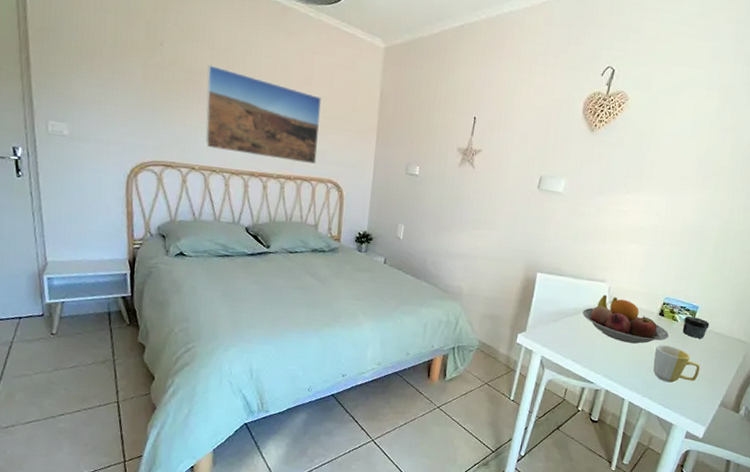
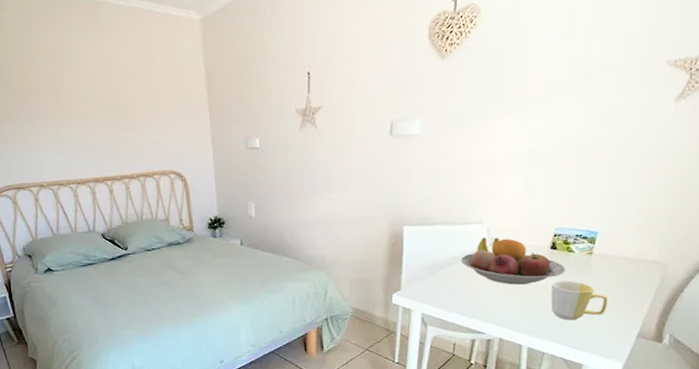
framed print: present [205,65,321,165] -> none [34,79,155,163]
jar: present [683,316,710,339] -> none [581,244,614,268]

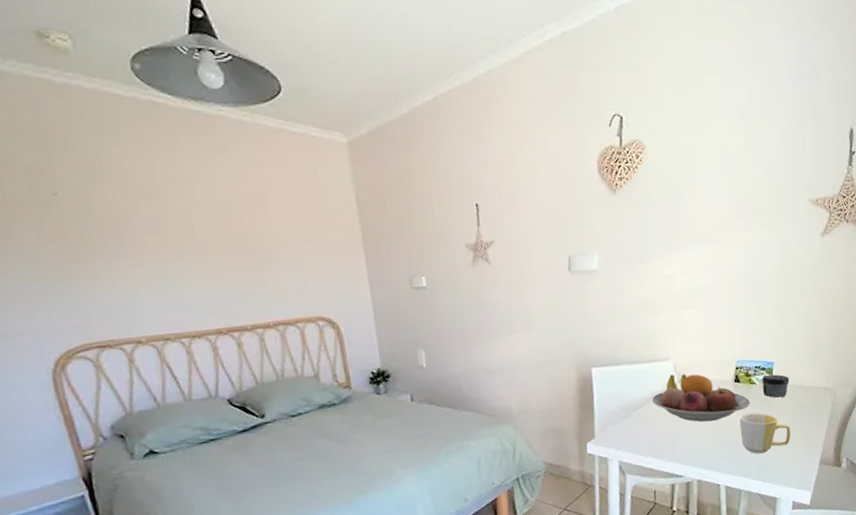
jar: none [581,244,614,268] -> present [761,374,790,398]

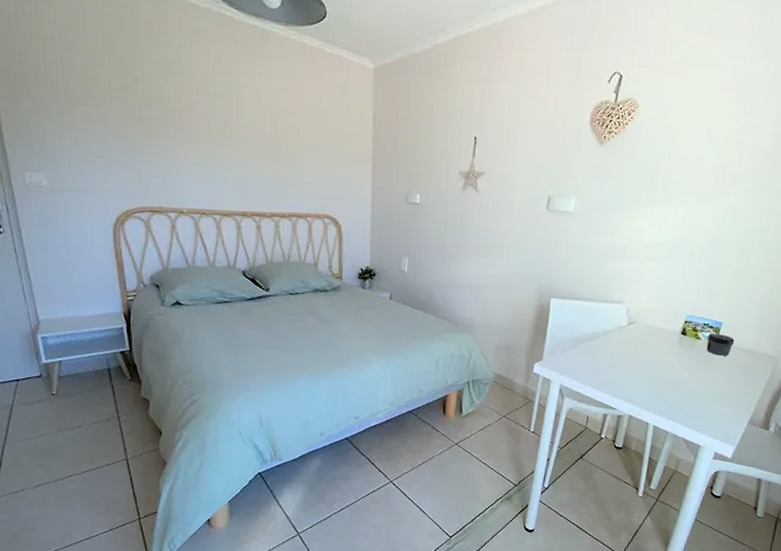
fruit bowl: present [652,374,750,422] -> none [601,317,692,366]
mug: present [739,412,791,454] -> none [677,364,727,403]

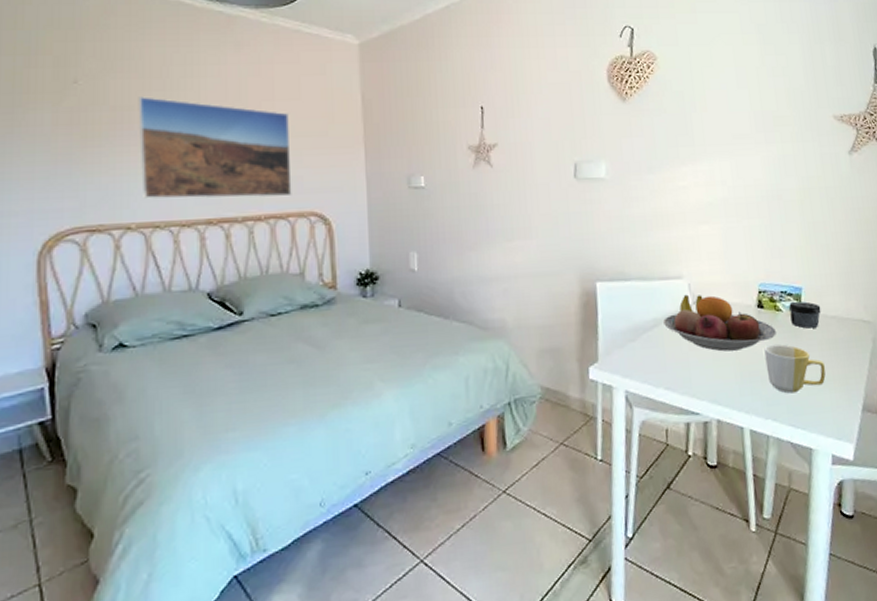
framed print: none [187,100,311,200] -> present [138,96,292,199]
fruit bowl: none [601,317,692,366] -> present [663,294,776,352]
mug: none [677,364,727,403] -> present [764,344,826,394]

